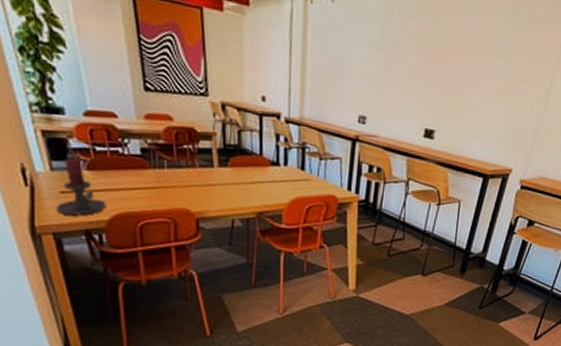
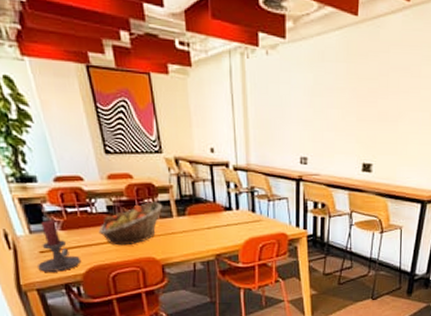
fruit basket: none [129,148,204,193] -> present [98,201,163,246]

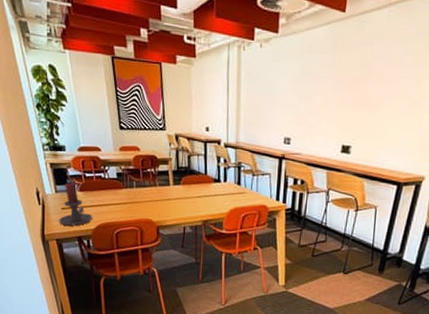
fruit basket: present [98,201,163,246] -> none [108,171,162,207]

